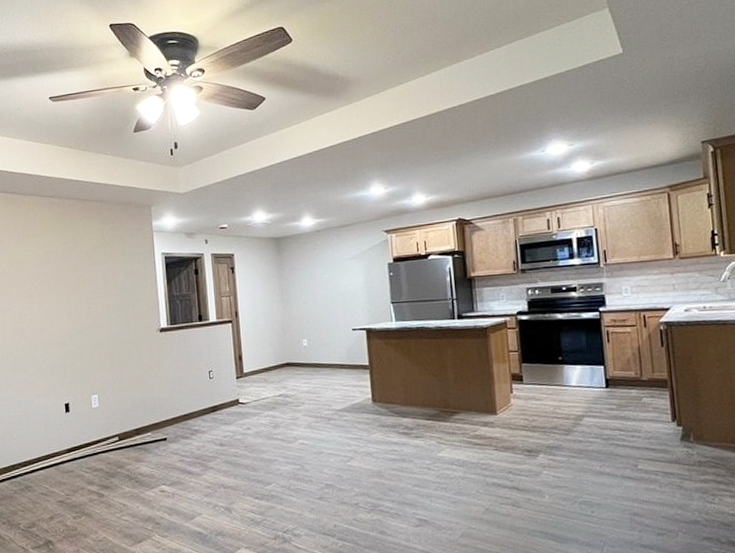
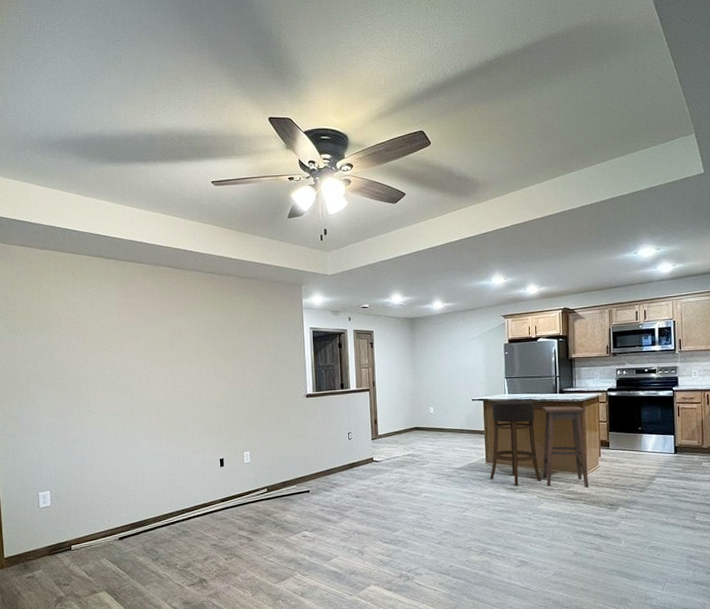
bar stool: none [376,327,440,430] -> present [489,399,541,486]
bar stool: none [437,333,500,431] -> present [541,405,589,488]

